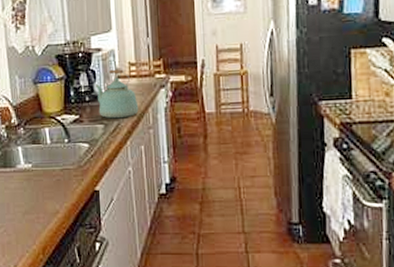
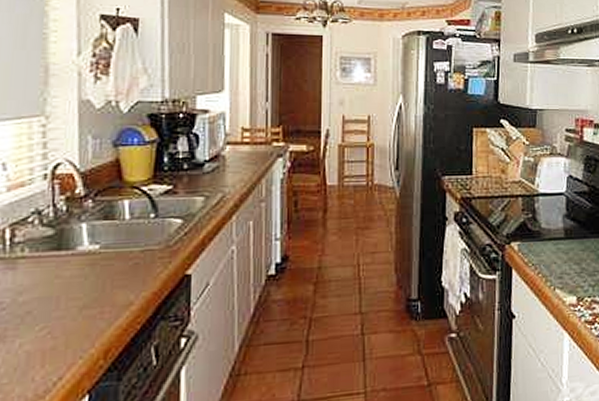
kettle: present [96,69,139,119] -> none [198,134,250,190]

